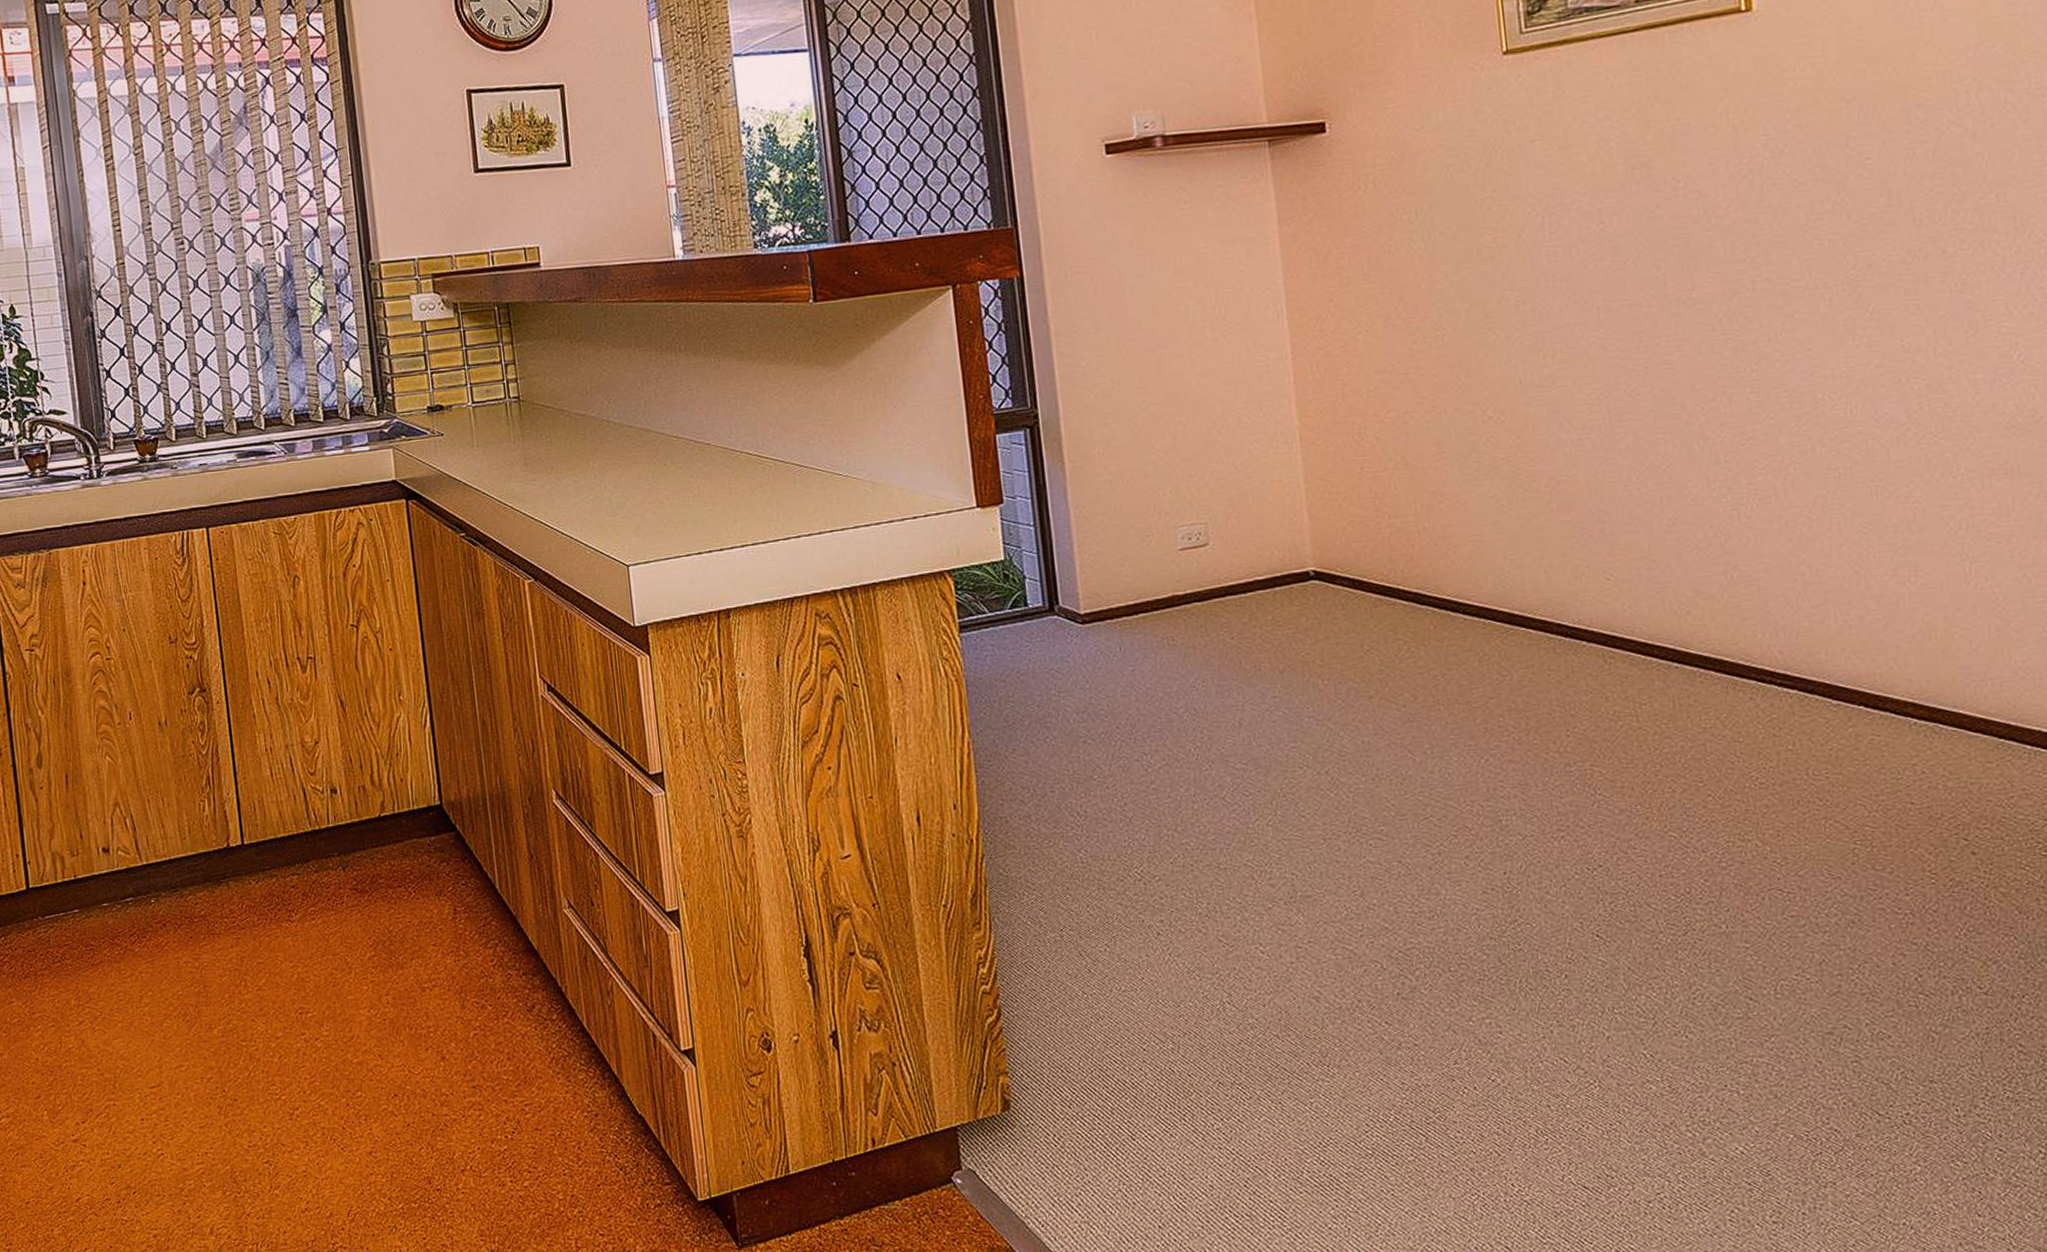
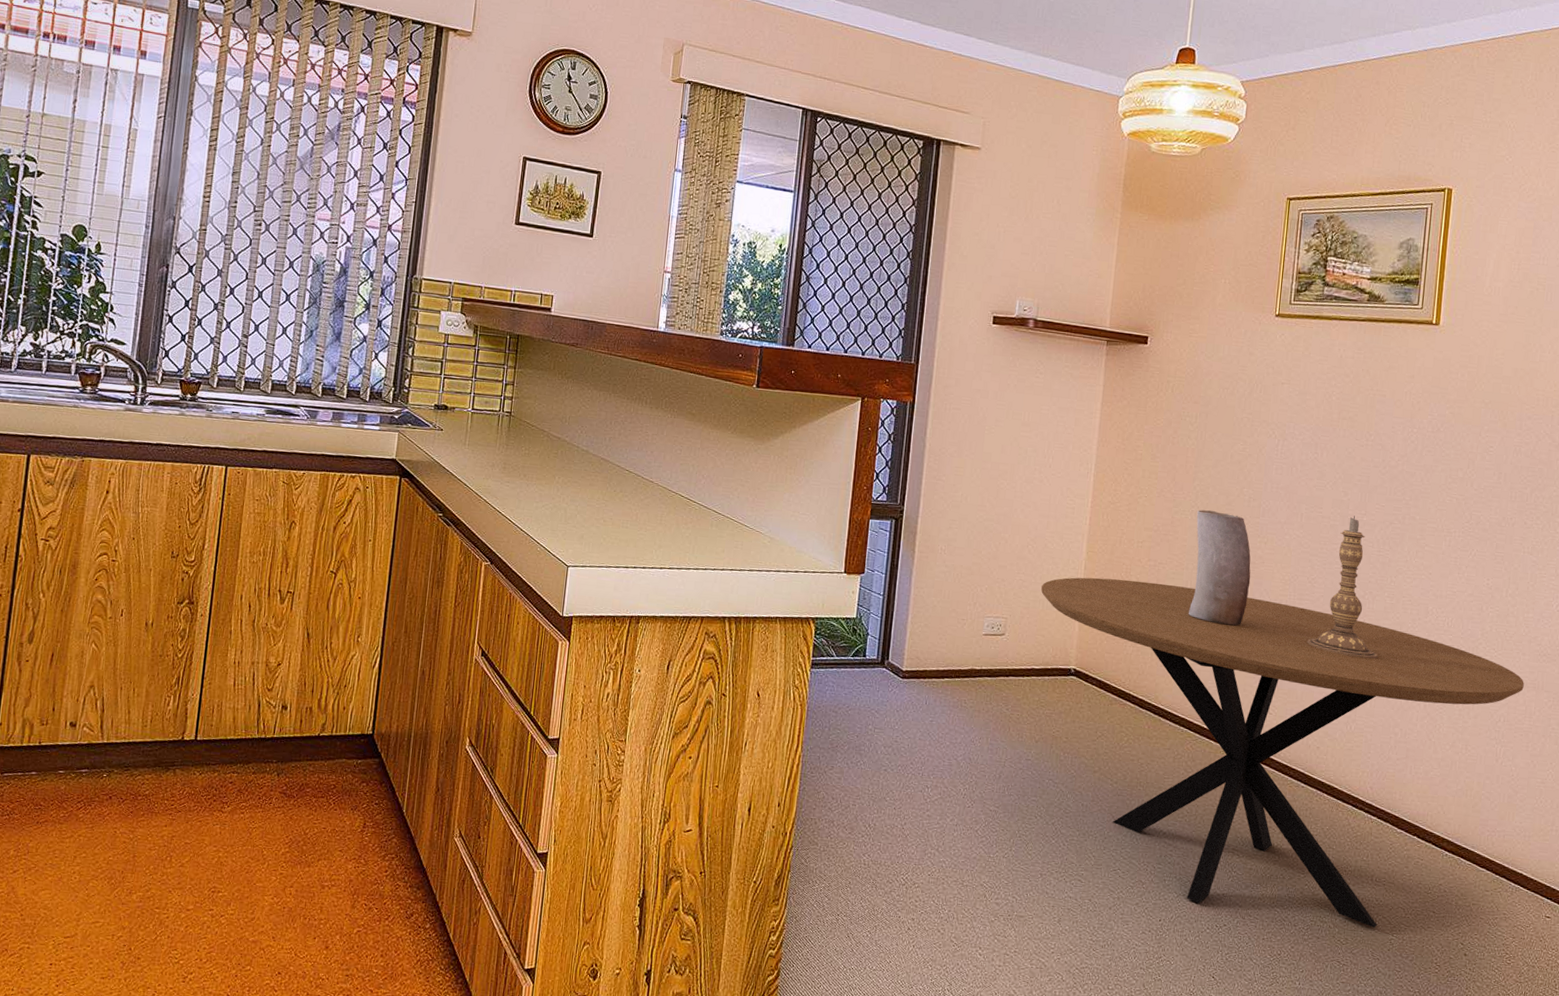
dining table: none [1245,431,1990,843] -> present [1041,577,1524,928]
vase: none [1443,328,1543,476] -> present [1189,509,1251,626]
candlestick: none [1641,294,1752,483] -> present [1307,515,1378,659]

